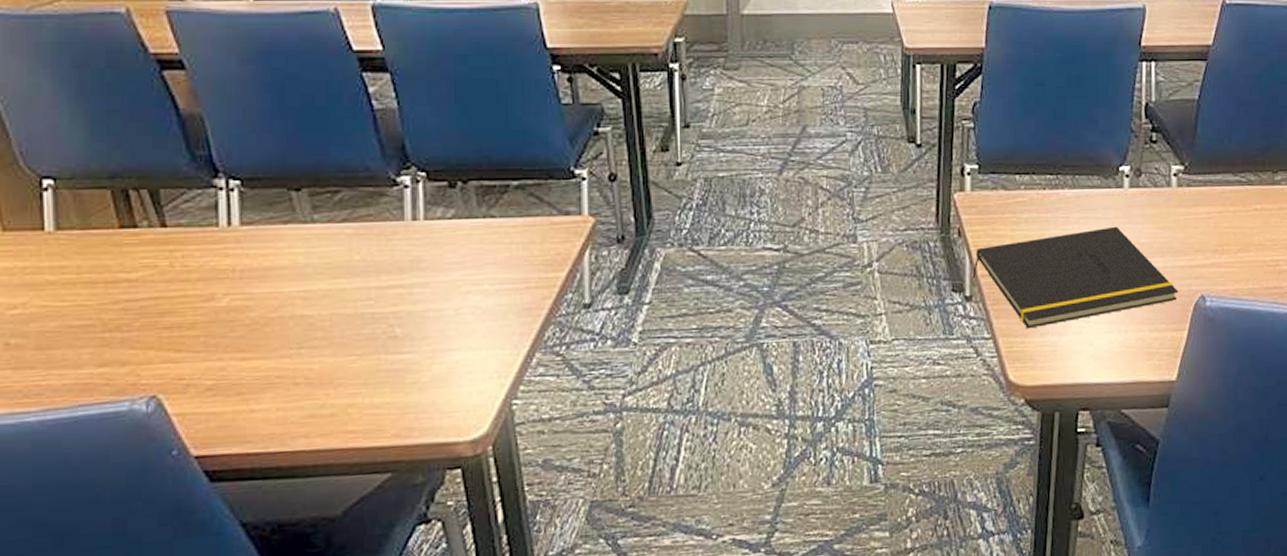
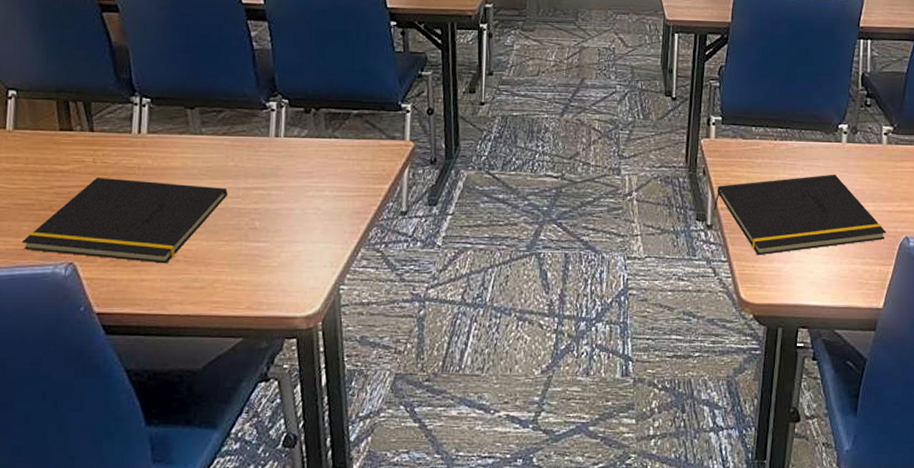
notepad: none [84,284,357,389] -> present [22,176,229,264]

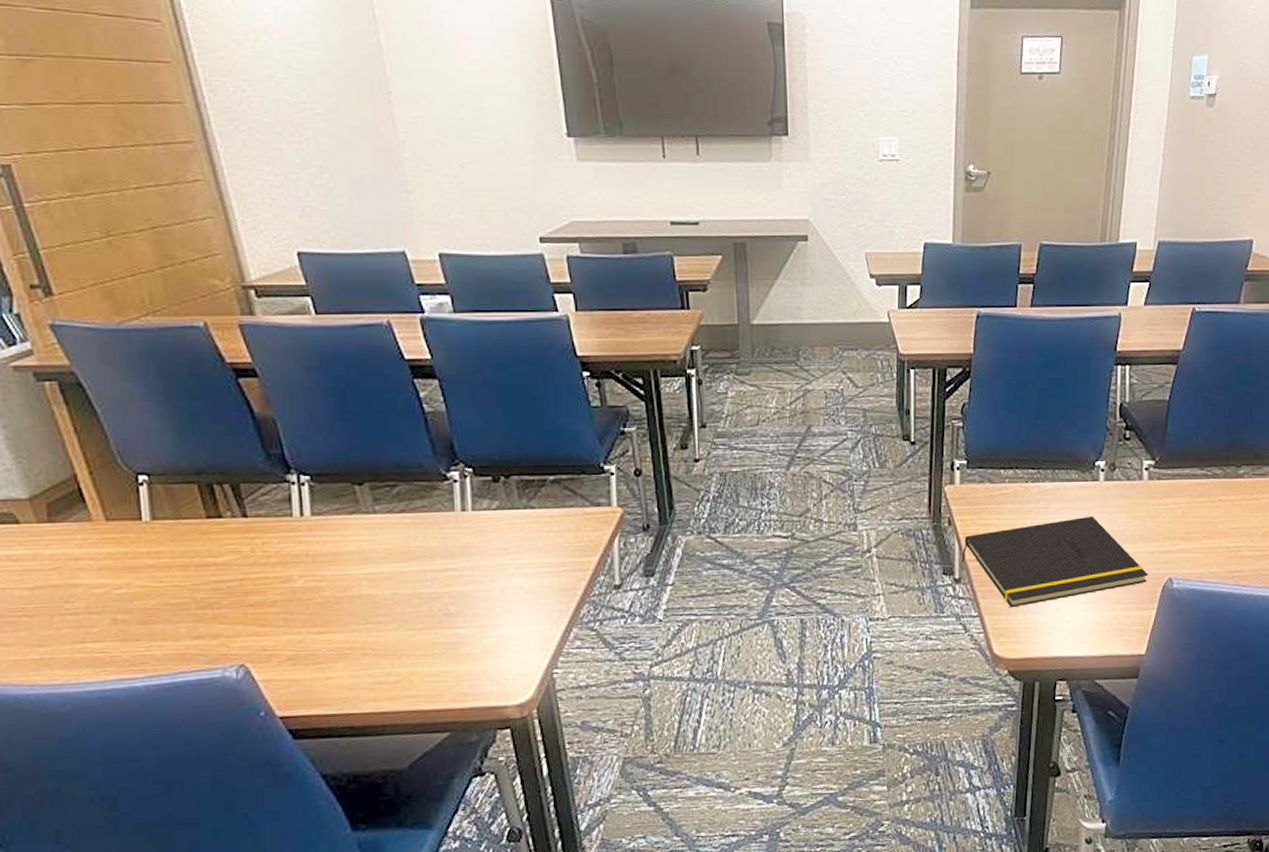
notepad: present [22,176,229,264] -> none [181,567,415,659]

